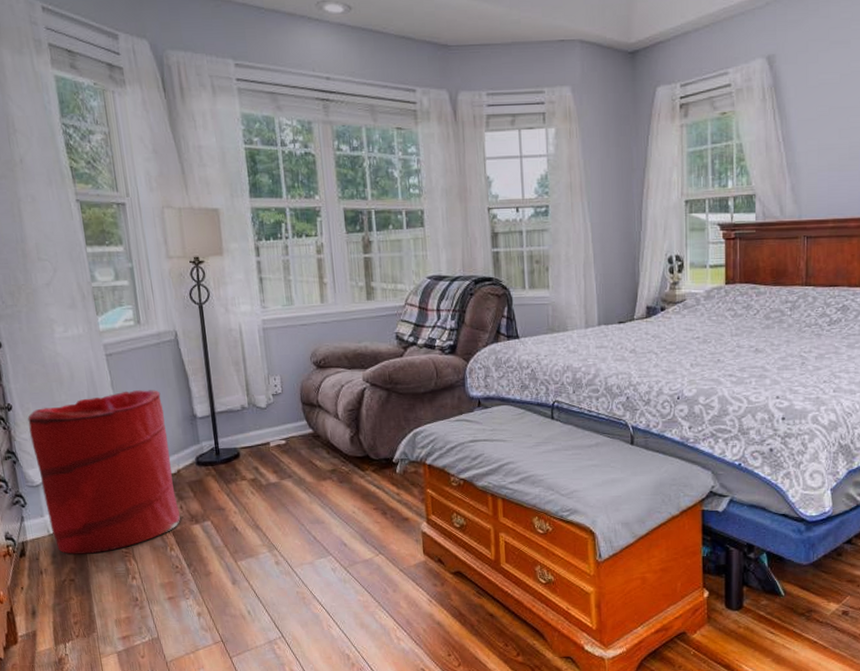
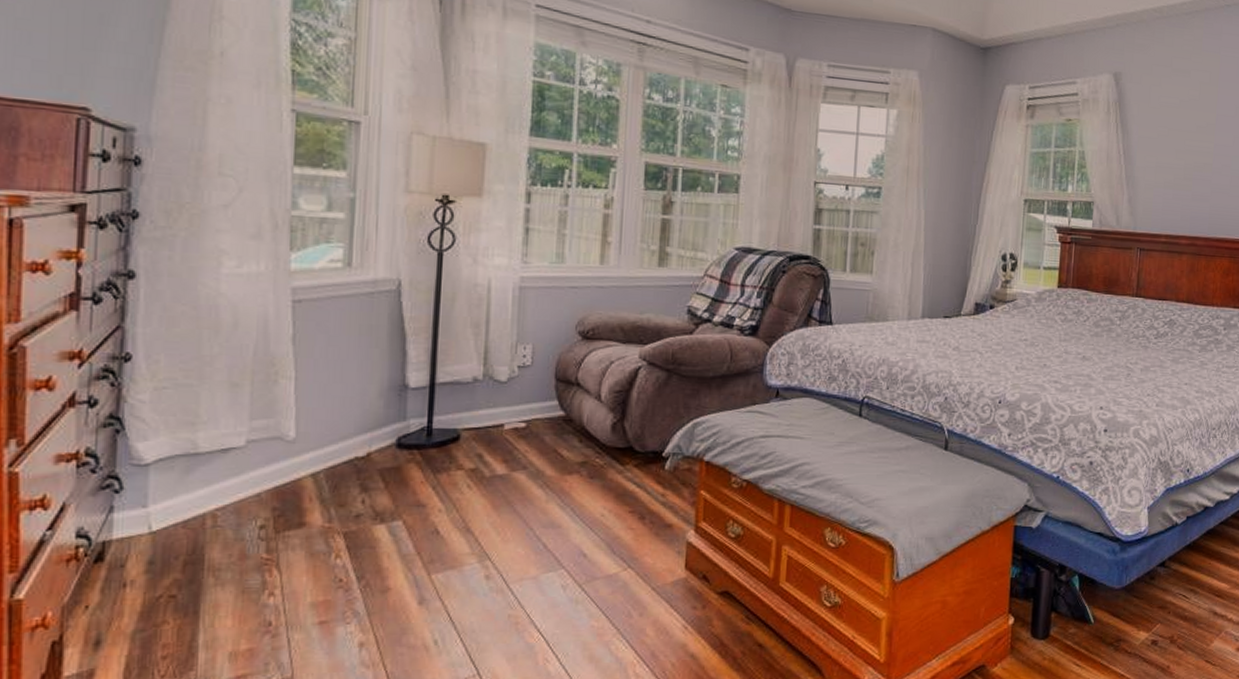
laundry hamper: present [27,390,180,555] -> none [152,348,363,561]

